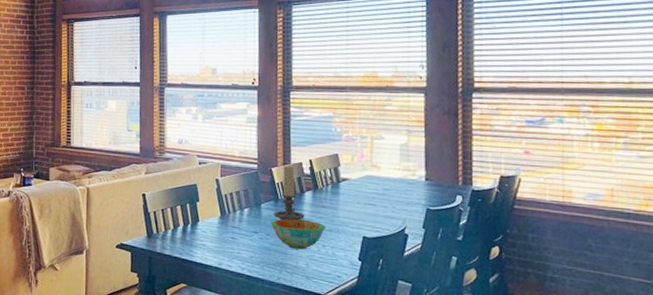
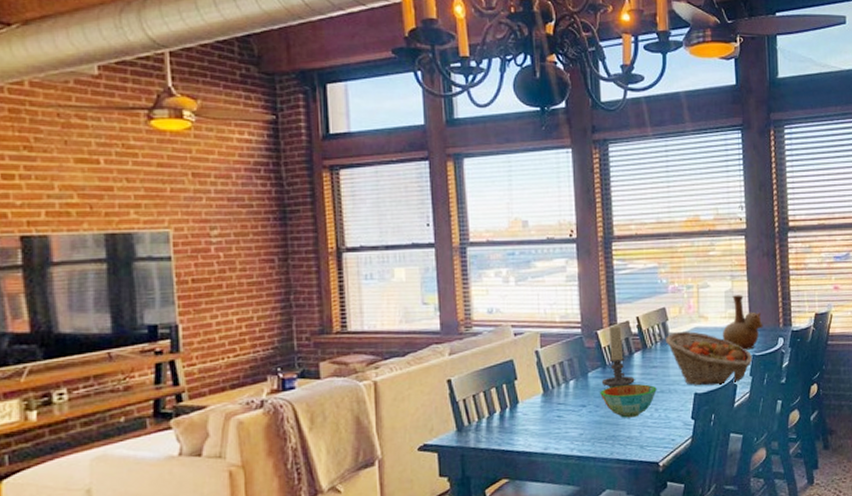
fruit basket: none [337,177,427,233] -> present [666,331,753,386]
vase: none [394,149,440,203] -> present [722,295,763,350]

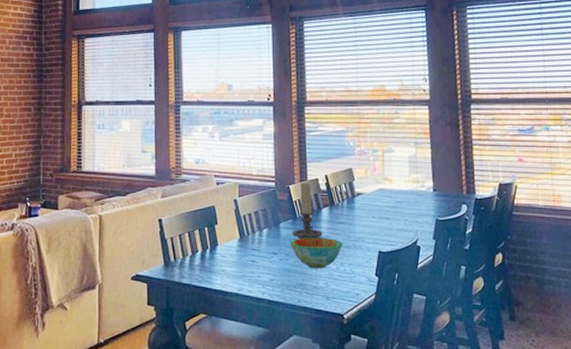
fruit basket: present [666,331,753,386] -> none [352,191,436,245]
vase: present [722,295,763,350] -> none [406,161,447,214]

